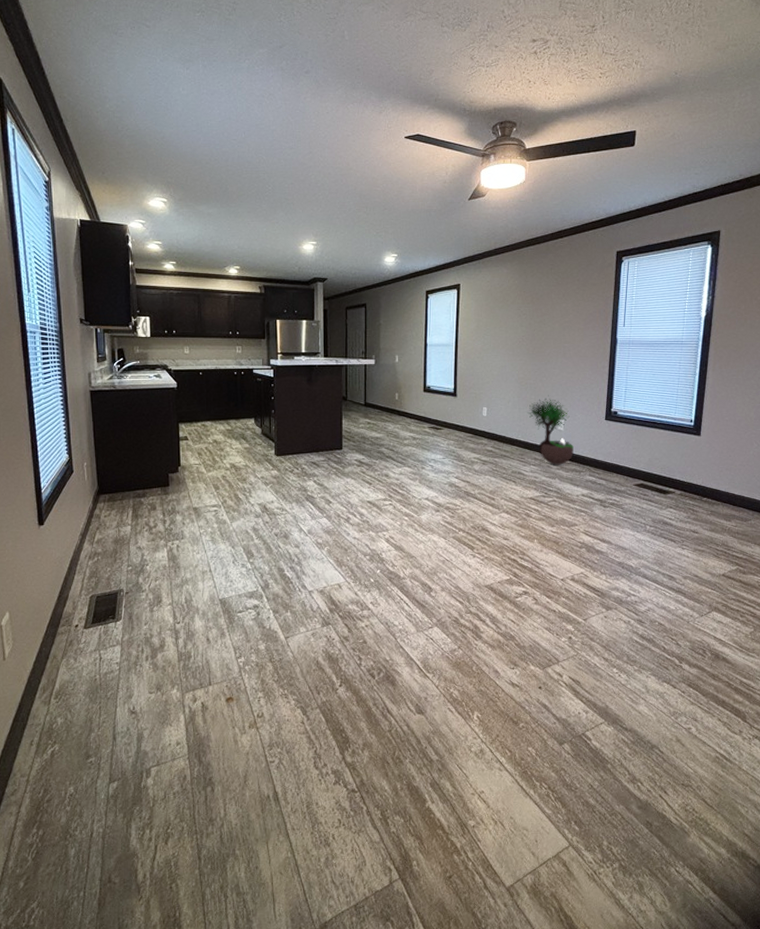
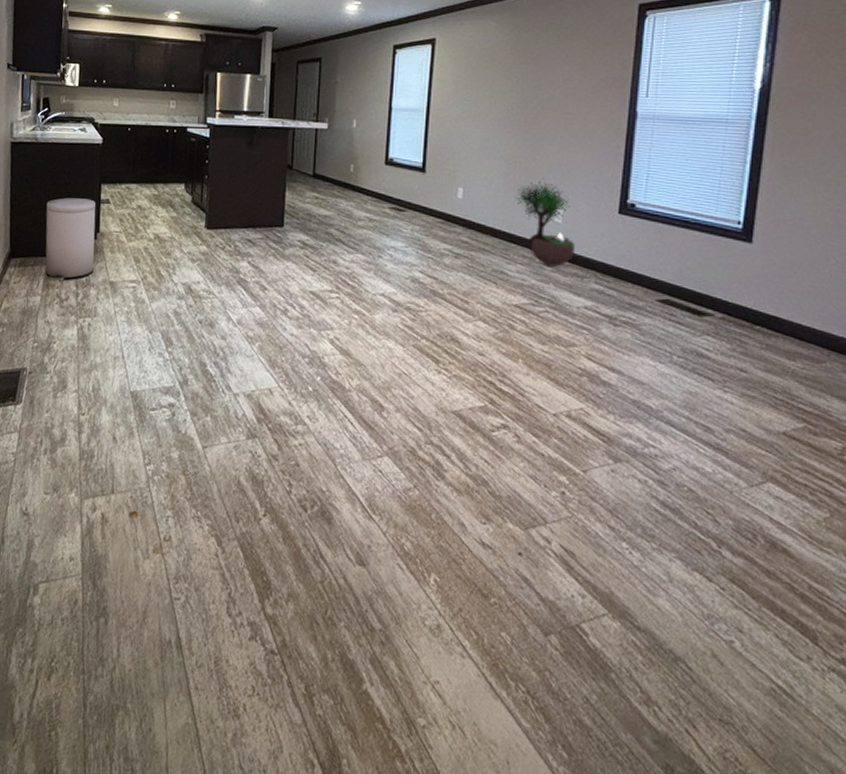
pedal bin: none [129,437,178,511] -> present [45,198,96,281]

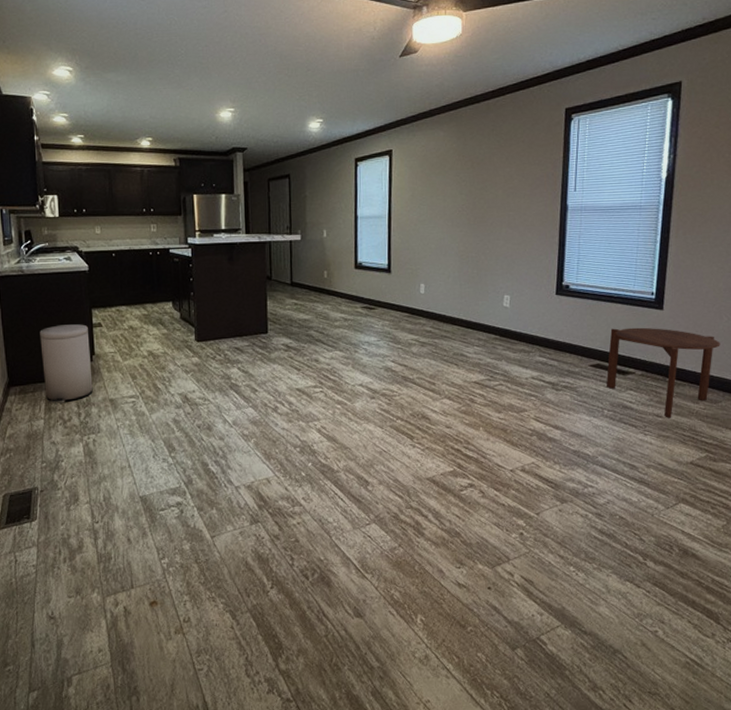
potted tree: present [515,178,575,267] -> none [469,269,521,346]
side table: none [676,259,826,375] -> present [606,327,720,418]

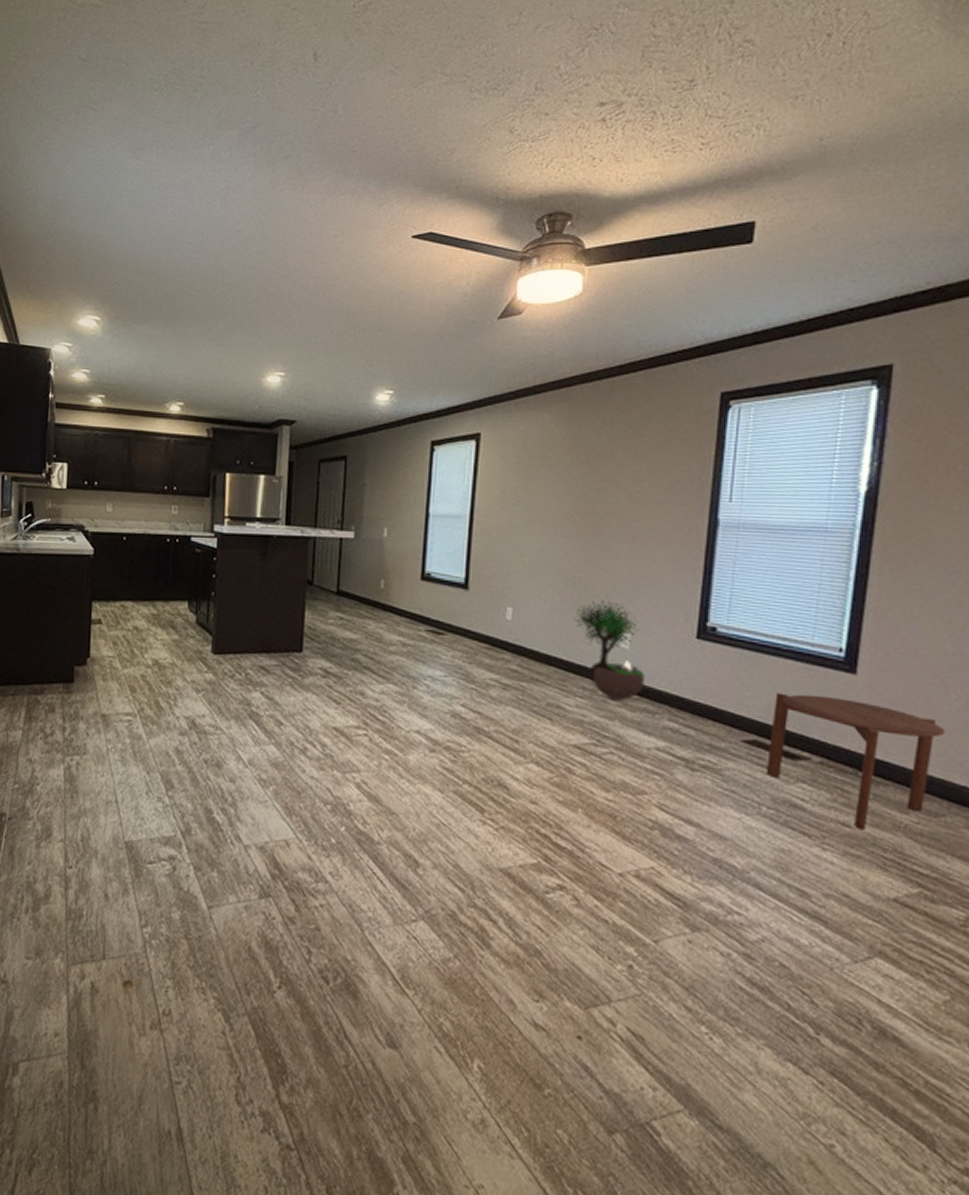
pedal bin: present [40,324,93,404] -> none [27,617,86,713]
potted tree: none [469,269,521,346] -> present [573,596,645,701]

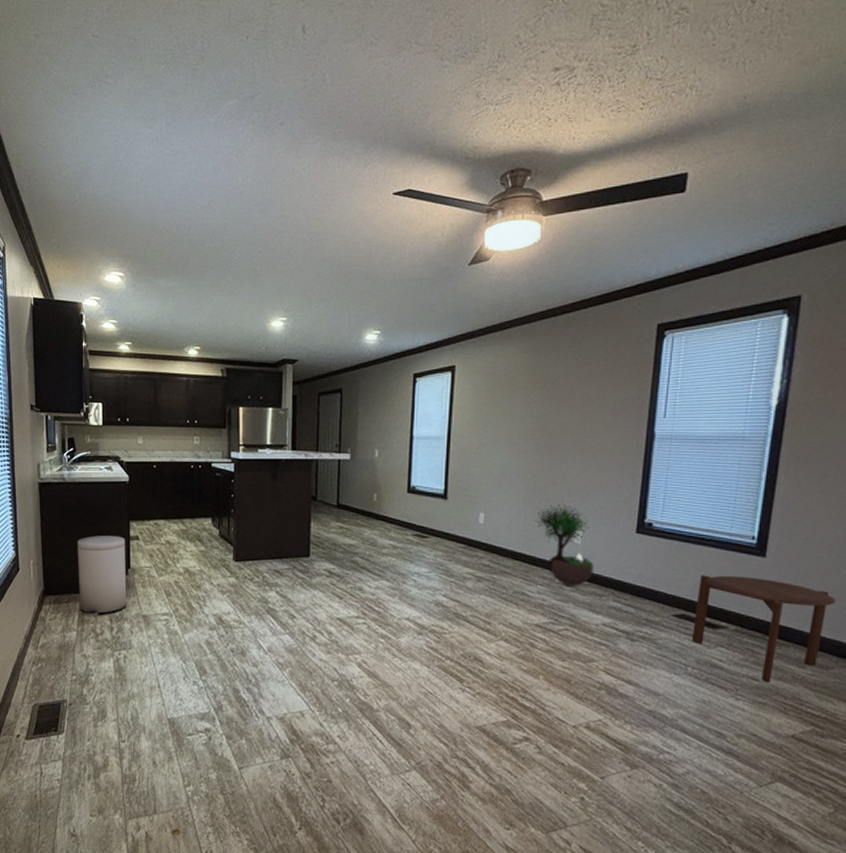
pedal bin: none [27,617,86,713] -> present [77,536,127,616]

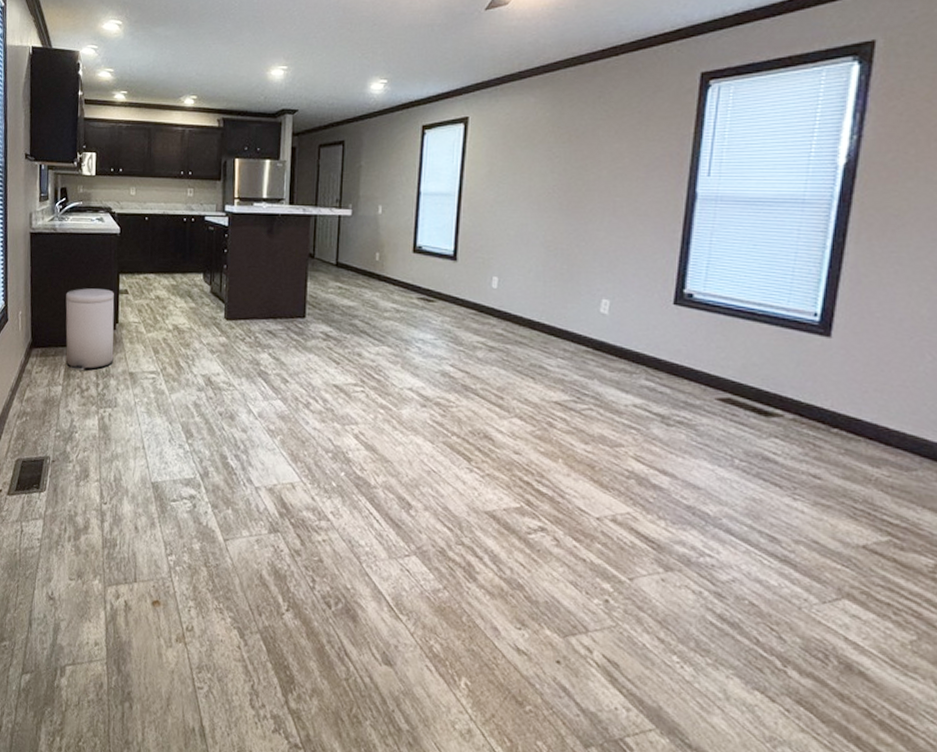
potted tree: present [535,501,593,586] -> none [555,266,623,362]
side table: present [691,575,836,683] -> none [738,354,919,482]

